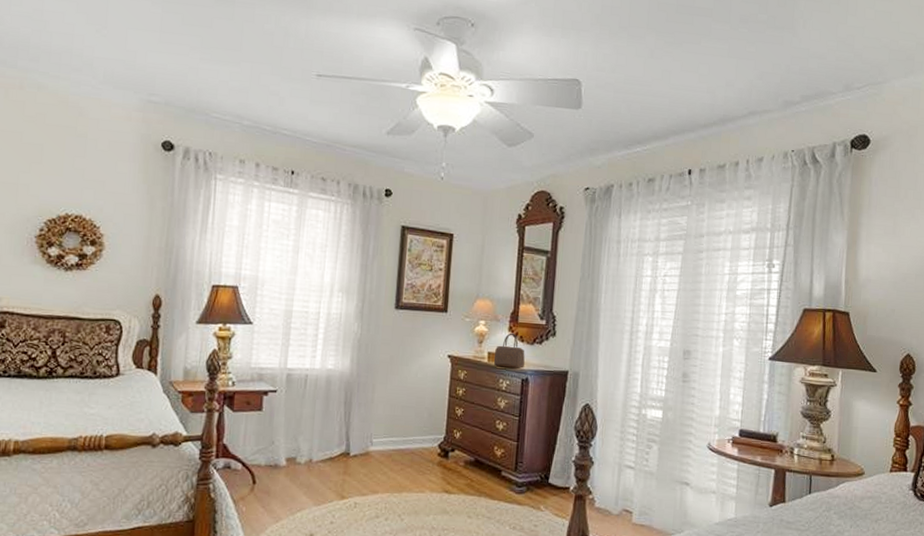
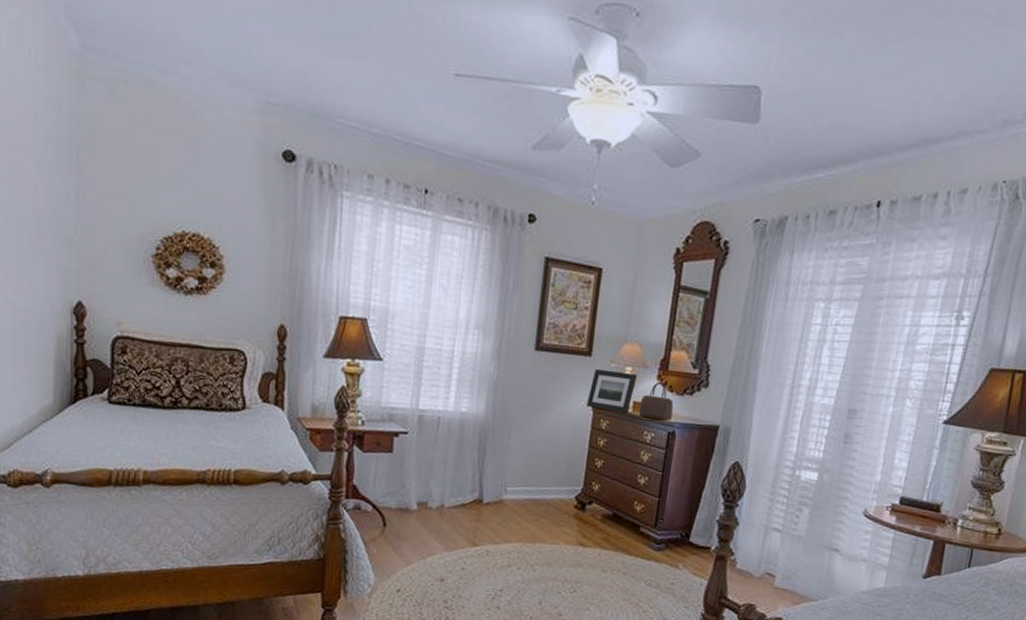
picture frame: none [445,323,490,363] -> present [586,368,637,413]

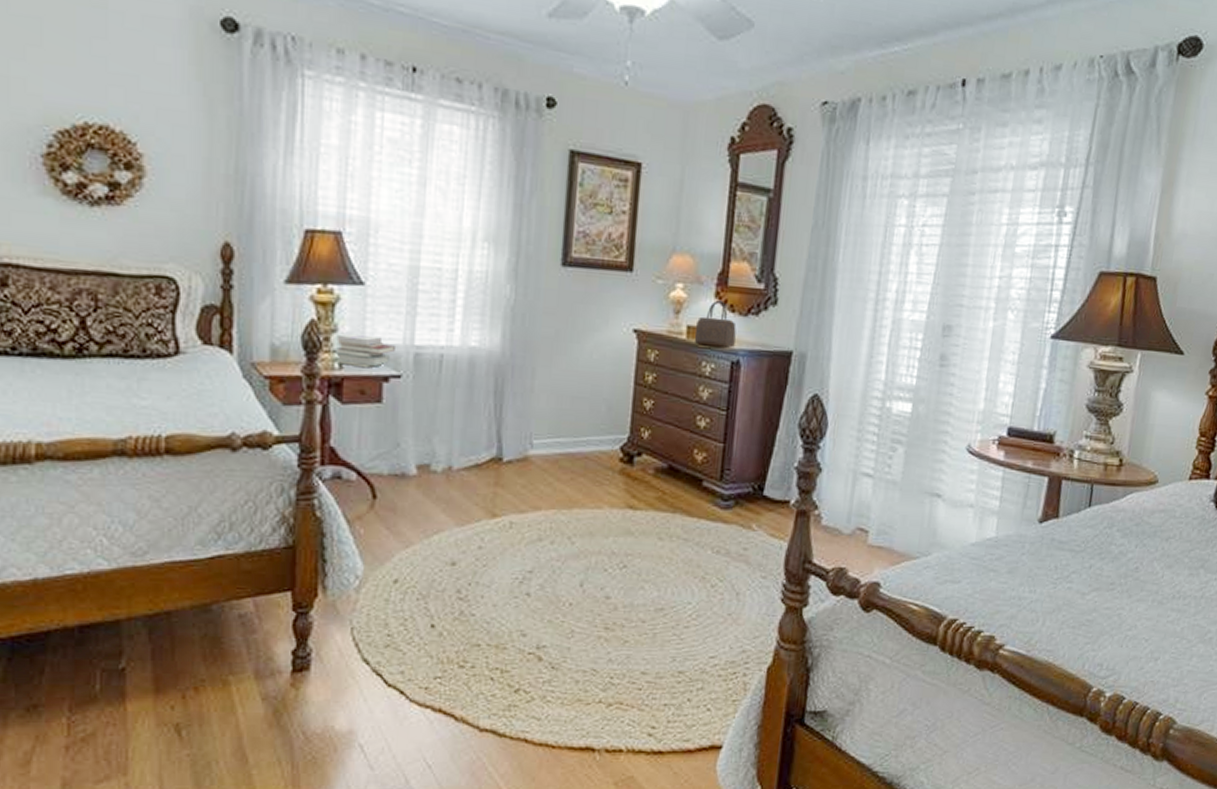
books: none [358,398,404,426] -> present [334,333,395,368]
picture frame: present [586,368,637,413] -> none [629,286,690,341]

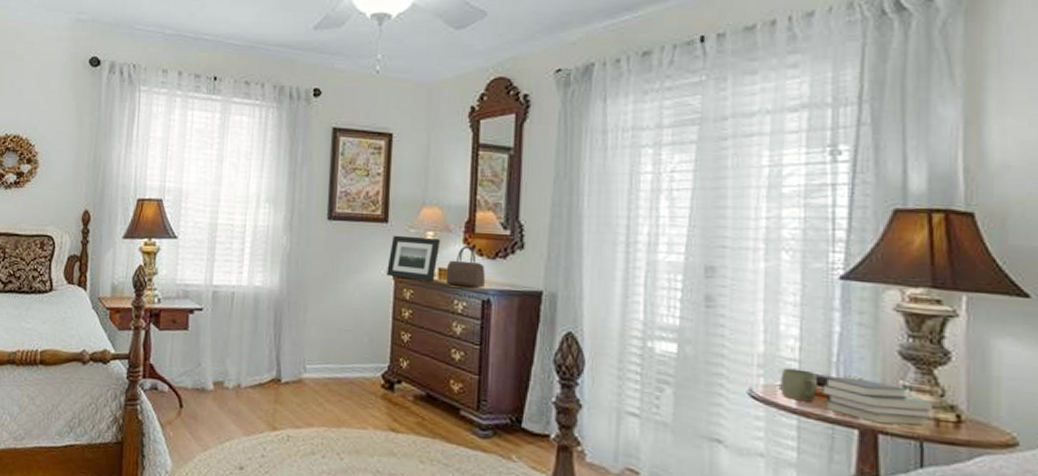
books: present [334,333,395,368] -> none [154,275,199,303]
picture frame: none [629,286,690,341] -> present [387,235,440,281]
mug: none [992,423,1023,454] -> present [780,368,817,402]
books: none [1025,430,1105,471] -> present [822,376,932,425]

